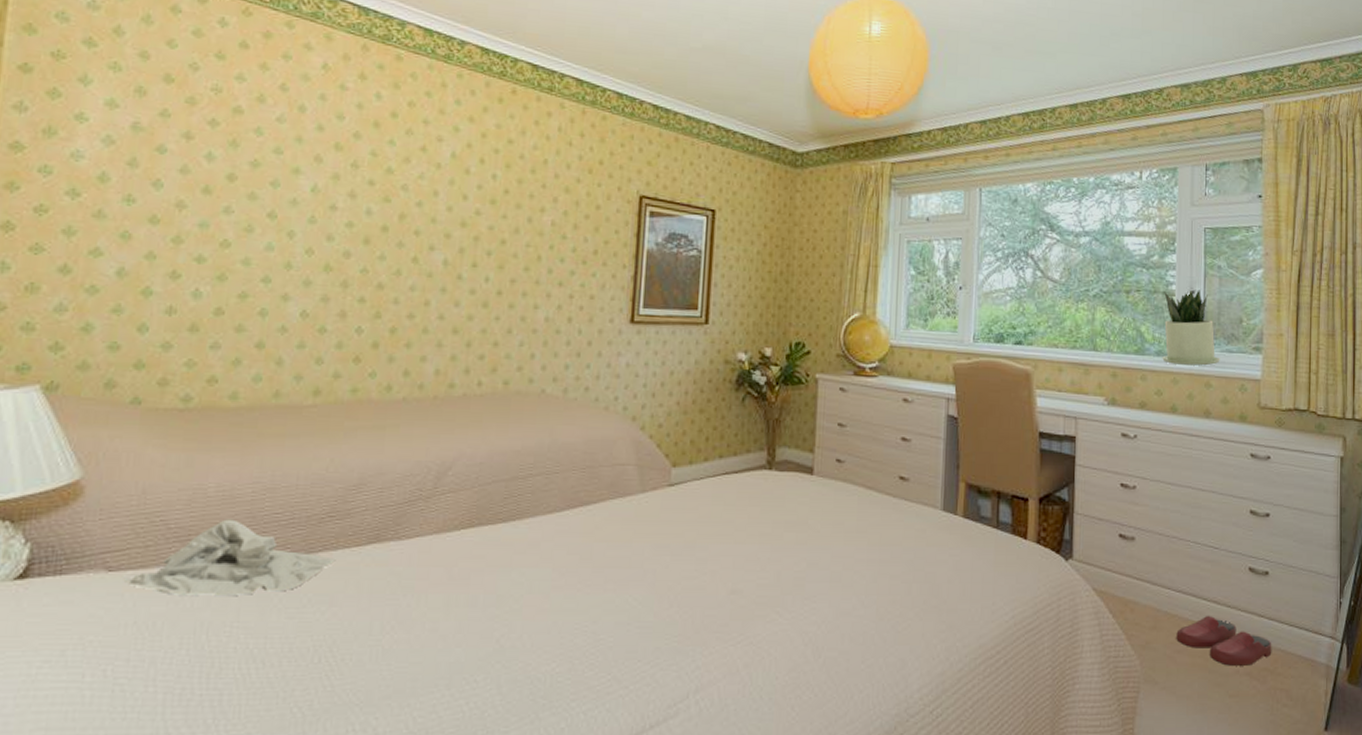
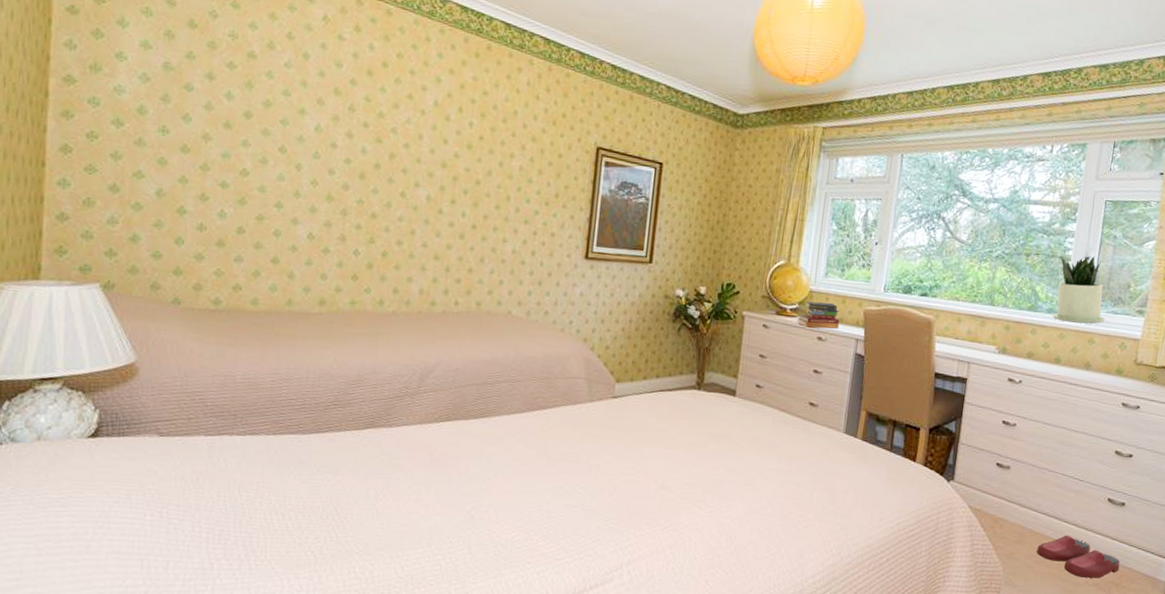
tissue: present [123,519,336,597] -> none [172,401,339,462]
books: none [879,358,927,389] -> present [798,301,840,329]

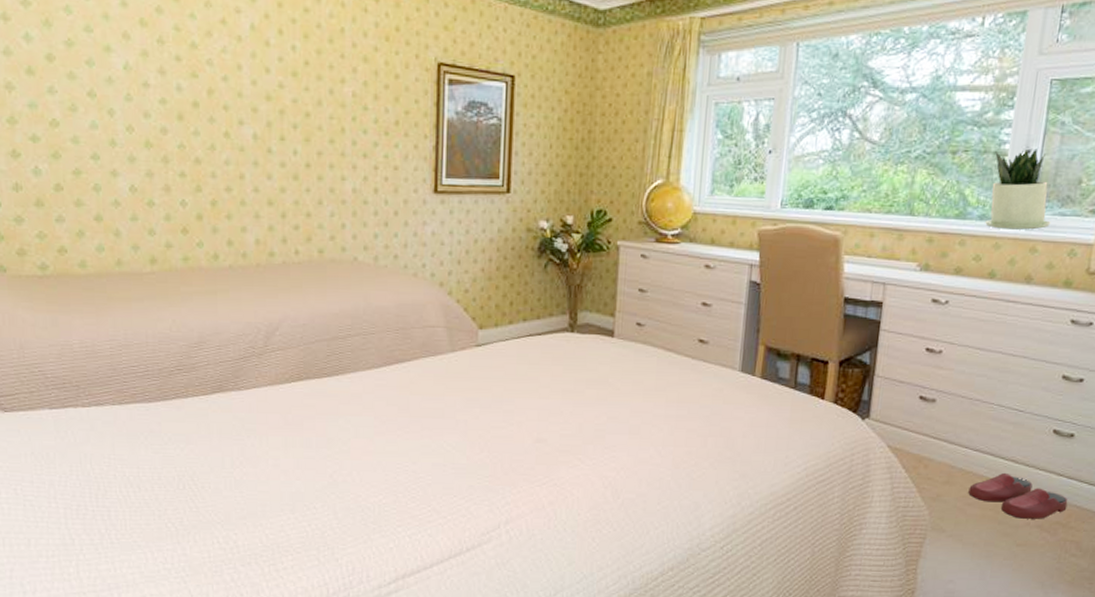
books: present [798,301,840,329] -> none [681,224,730,255]

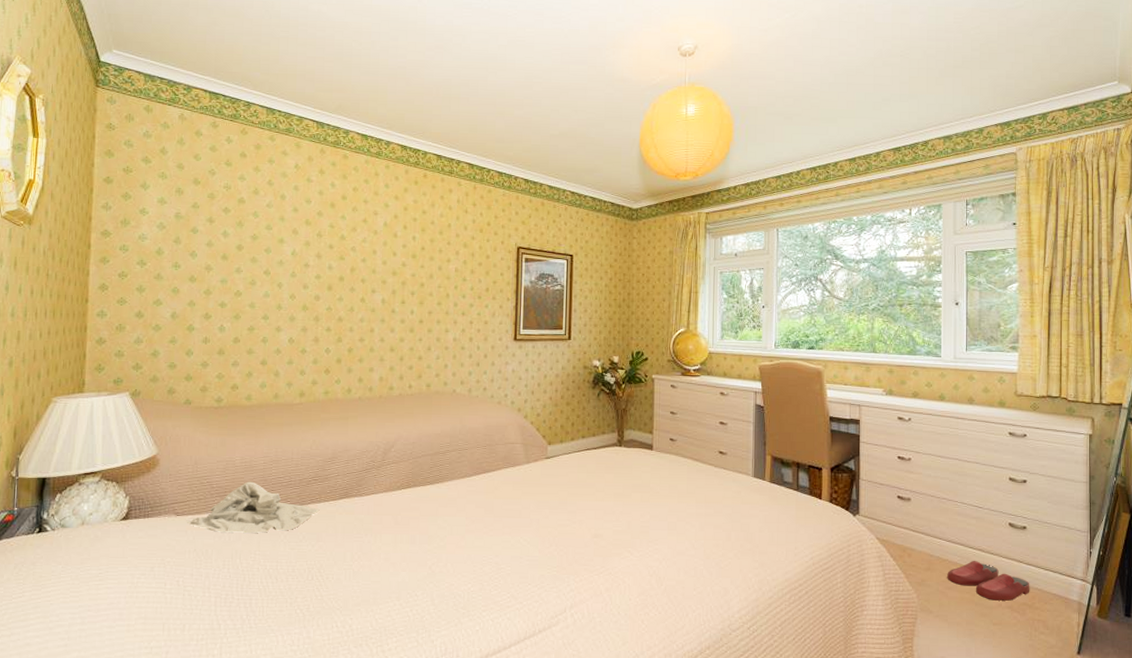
tissue: none [17,370,188,434] -> present [186,481,320,534]
planter: present [985,148,1051,230] -> none [931,302,981,363]

